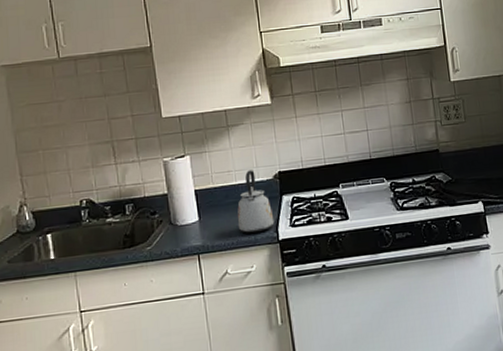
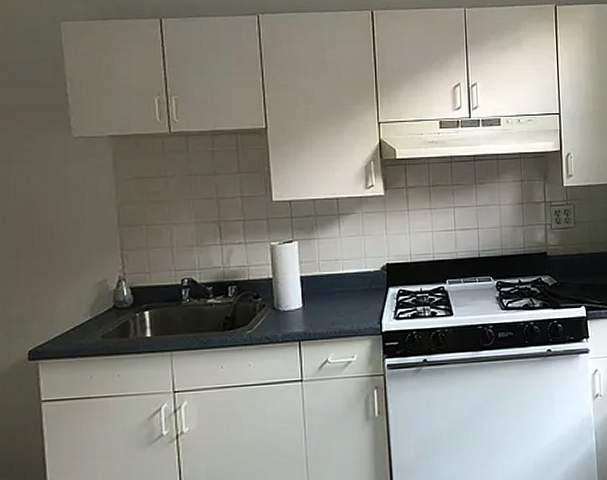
kettle: present [237,170,275,234] -> none [341,260,379,324]

